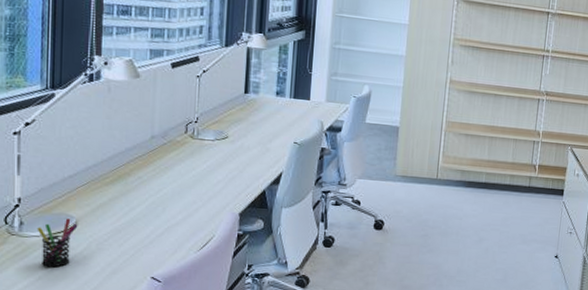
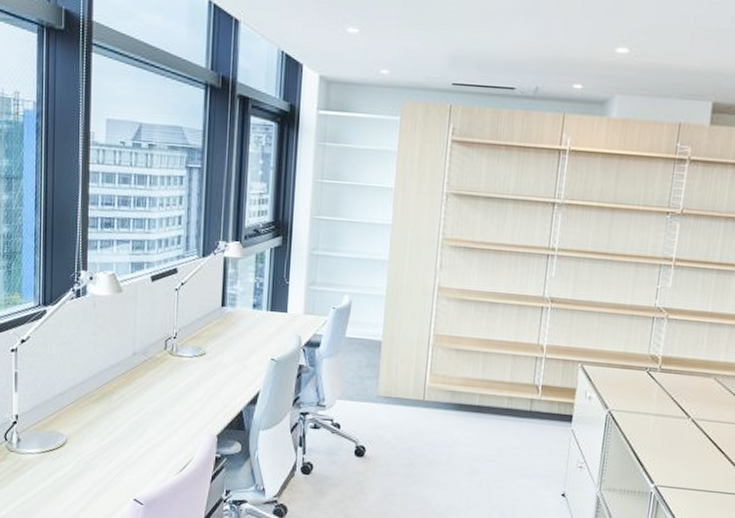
pen holder: present [37,218,78,267] -> none [32,436,68,485]

